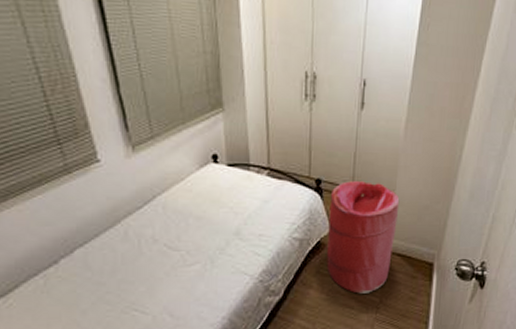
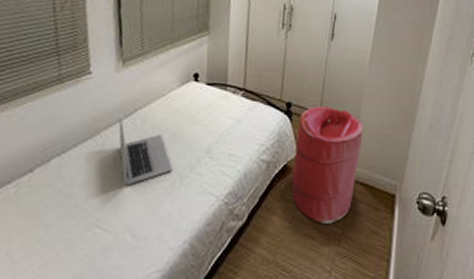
laptop: none [137,200,202,270] -> present [118,112,173,185]

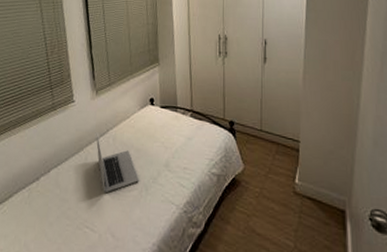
laundry hamper: present [291,106,364,224] -> none [242,124,305,236]

